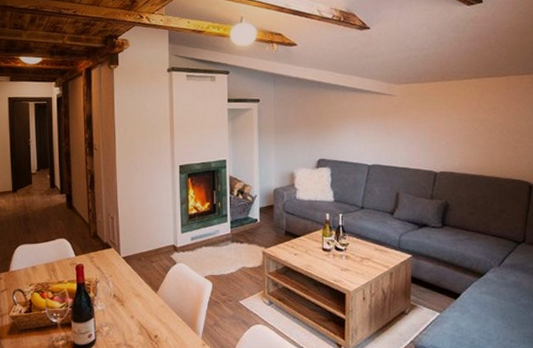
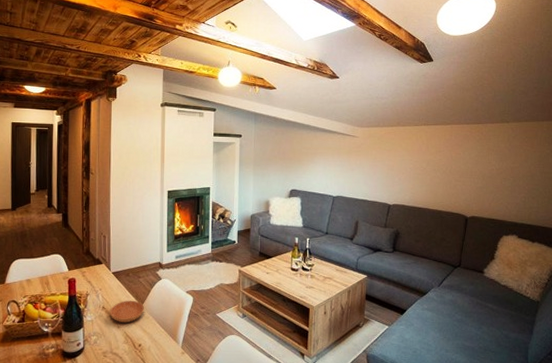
saucer: none [122,287,160,312] -> present [110,300,145,323]

